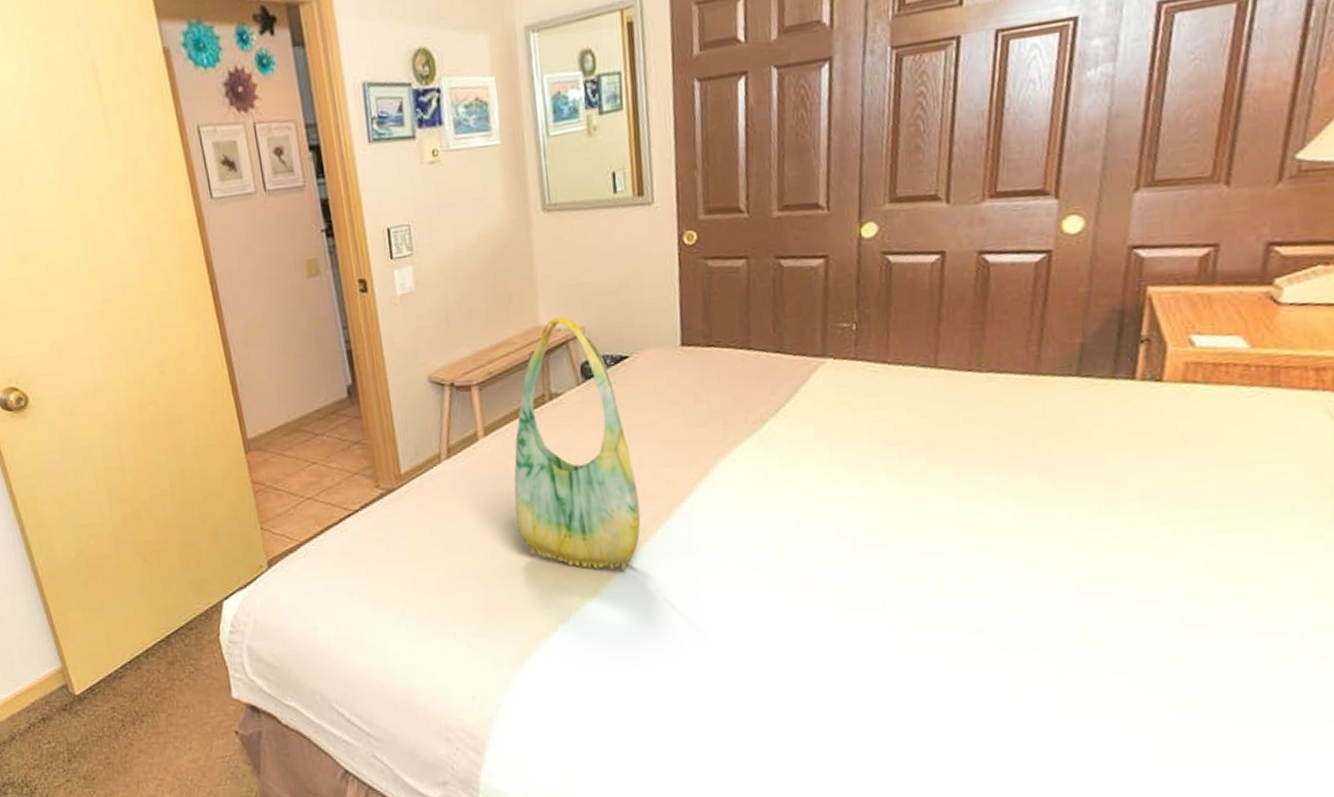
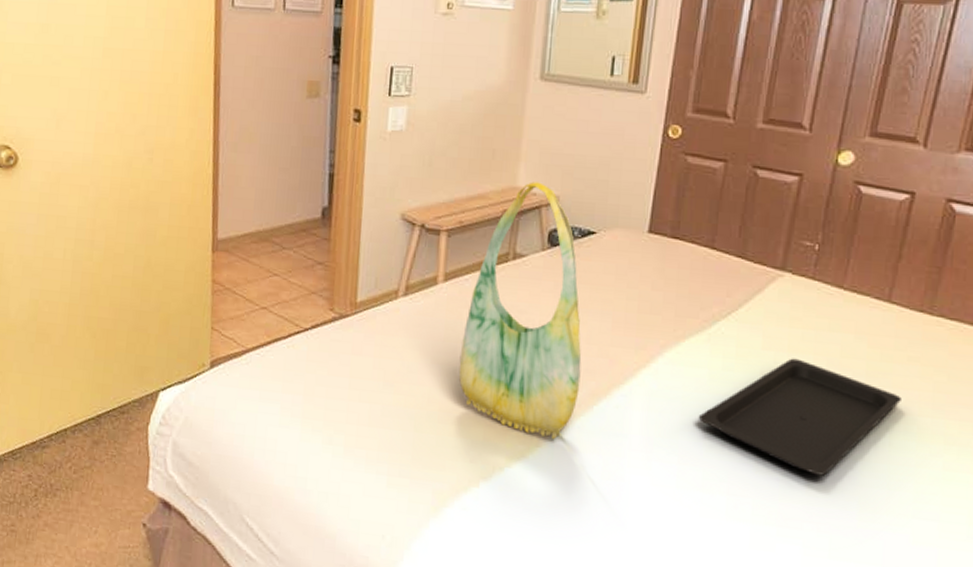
serving tray: none [763,442,963,553] -> present [698,358,901,476]

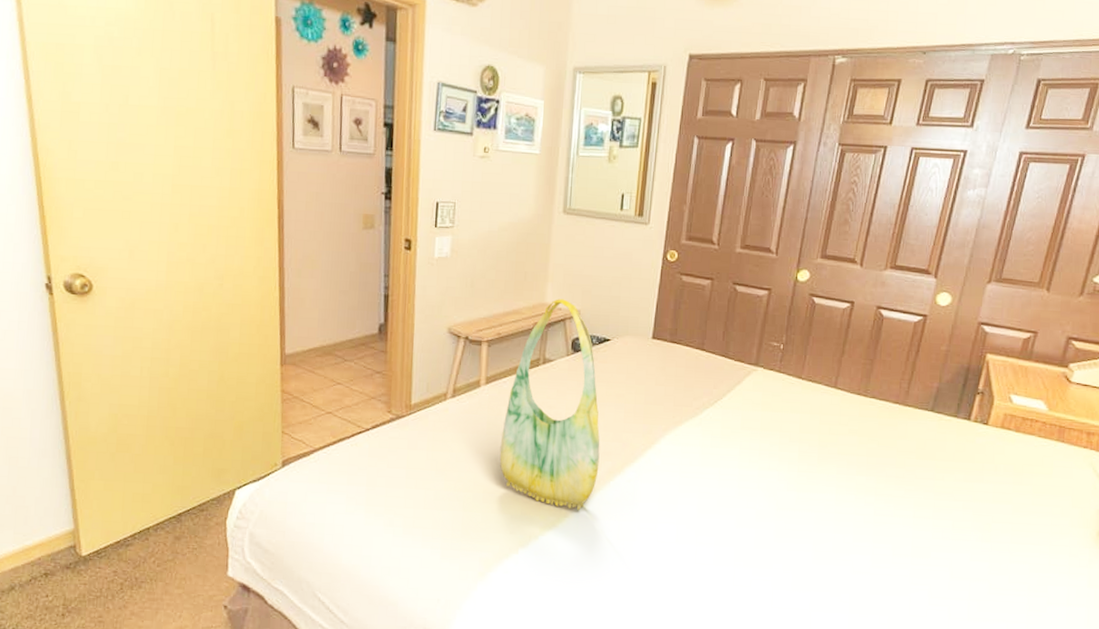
serving tray: present [698,358,901,476] -> none [692,435,844,526]

